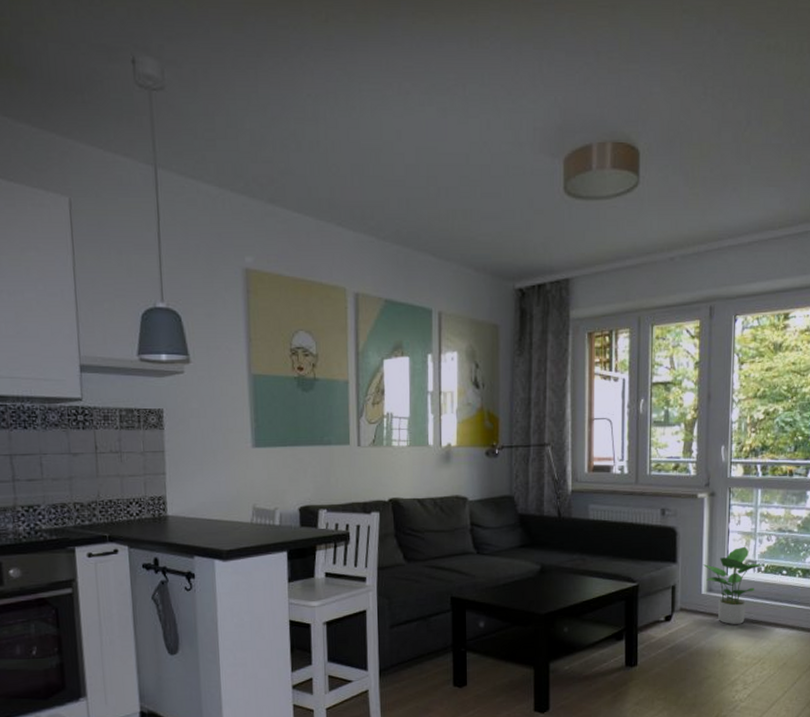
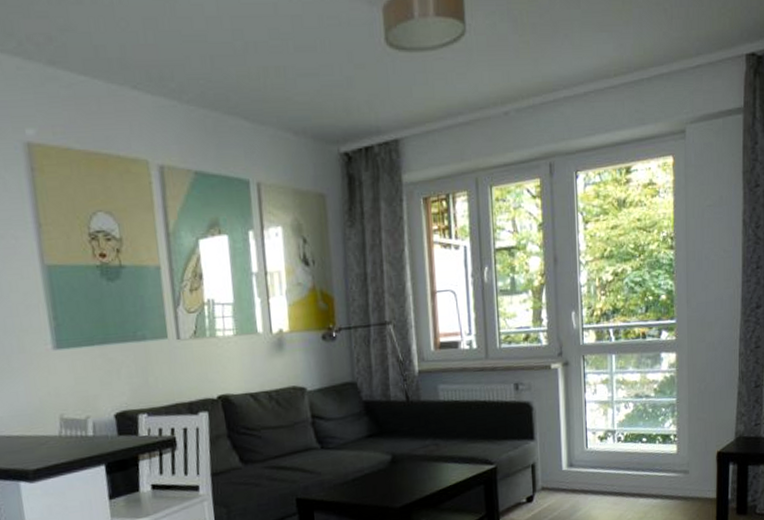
potted plant: present [702,546,765,625] -> none [561,416,624,500]

